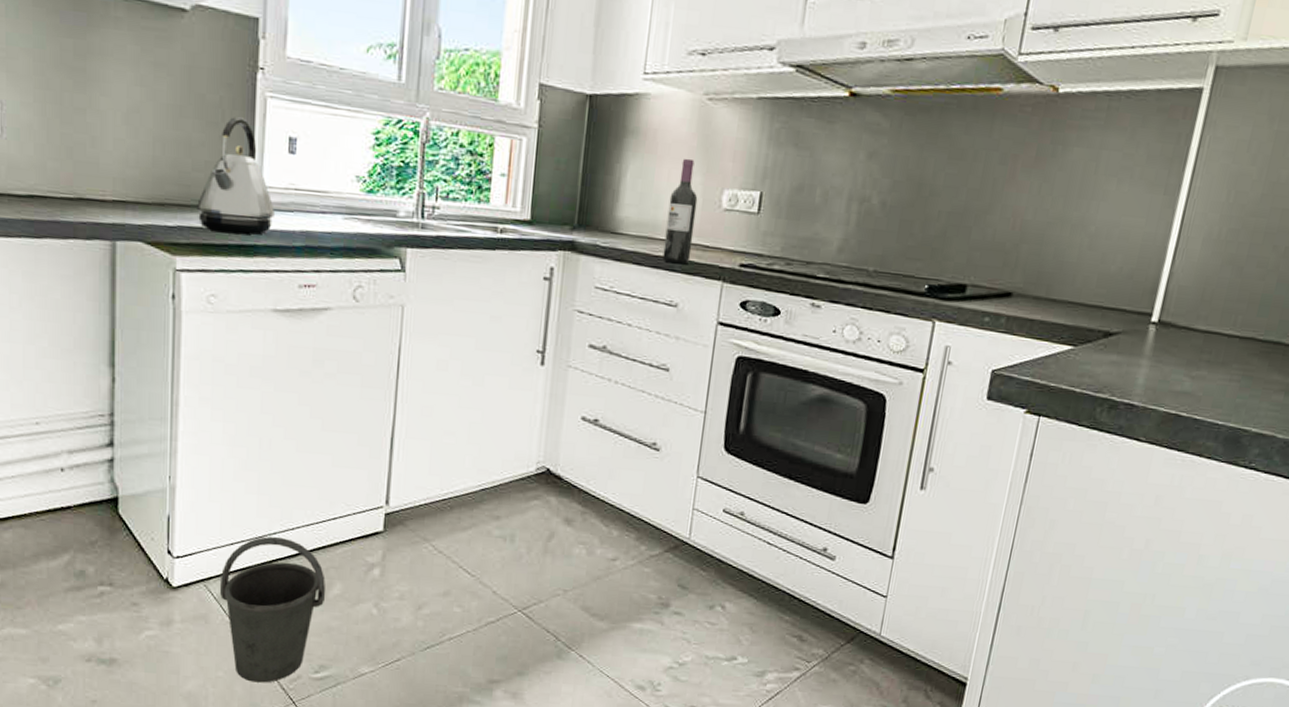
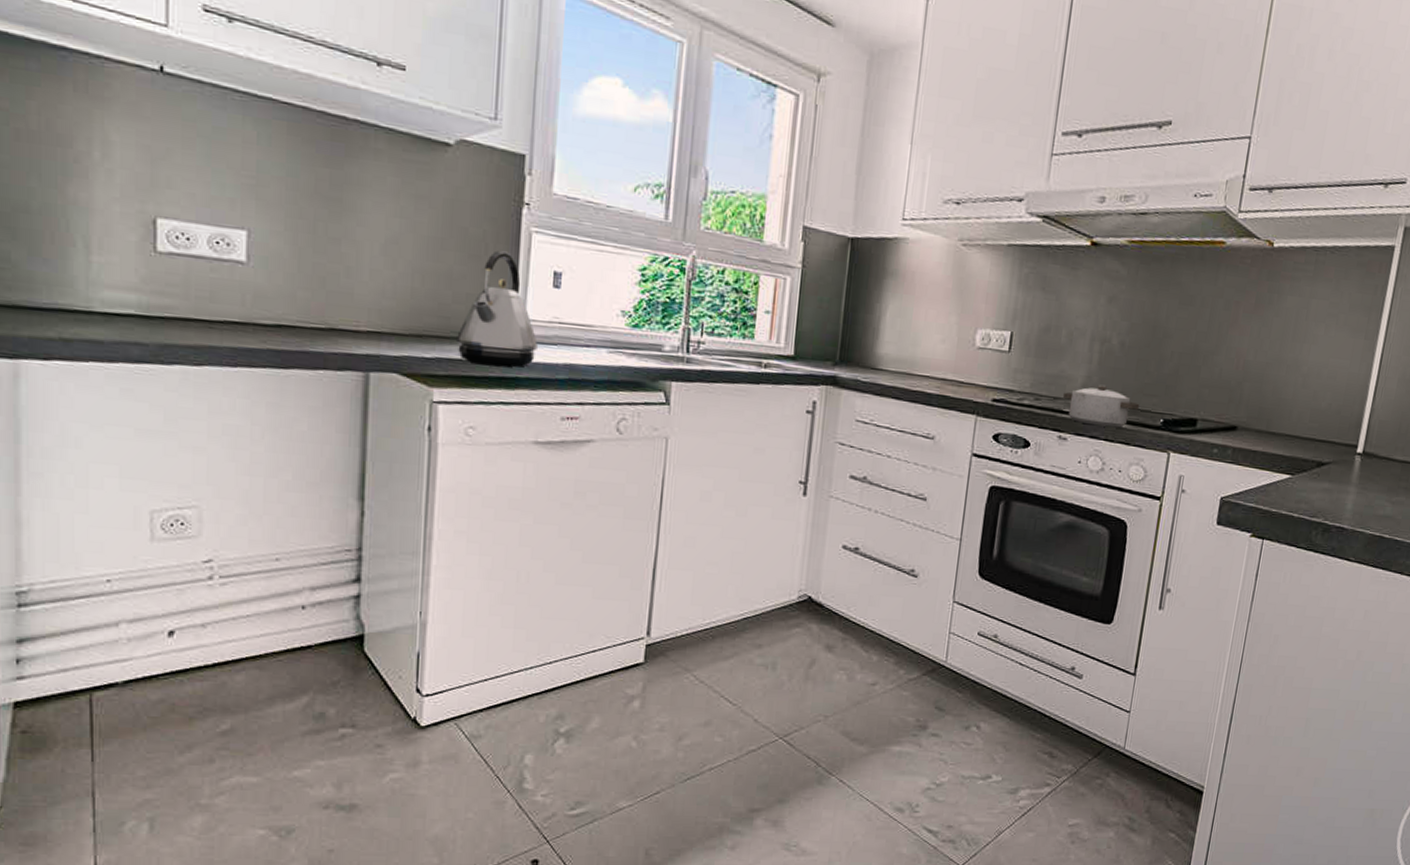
bucket: present [219,536,326,683] -> none [471,671,584,823]
wine bottle: present [662,158,698,265] -> none [920,299,953,399]
cooking pot: none [817,247,902,295] -> present [1063,384,1140,428]

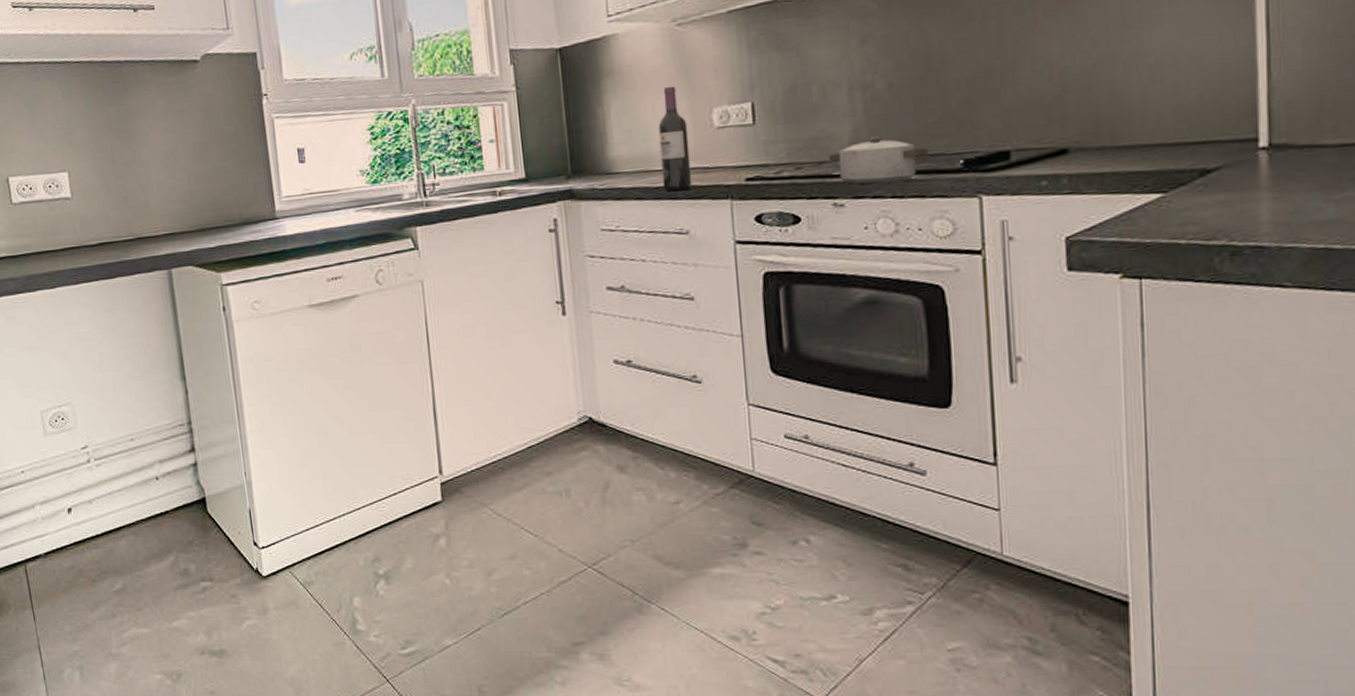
kettle: present [456,250,539,367] -> none [231,140,297,245]
wine bottle: none [920,299,953,399] -> present [658,85,693,192]

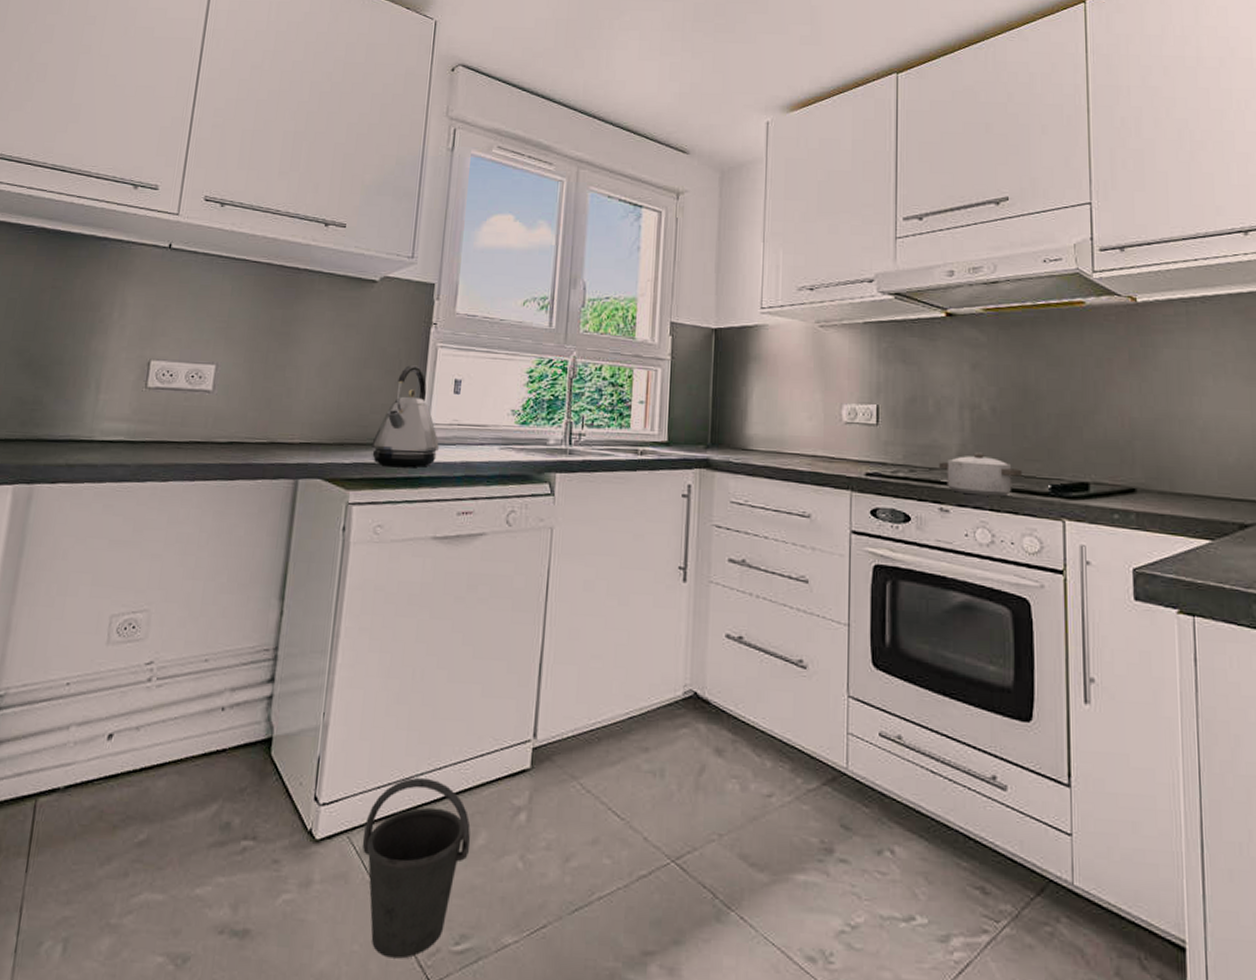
kettle: none [231,140,297,245] -> present [371,364,440,468]
bucket: none [302,517,400,663] -> present [362,777,471,959]
wine bottle: present [658,85,693,192] -> none [792,378,820,476]

